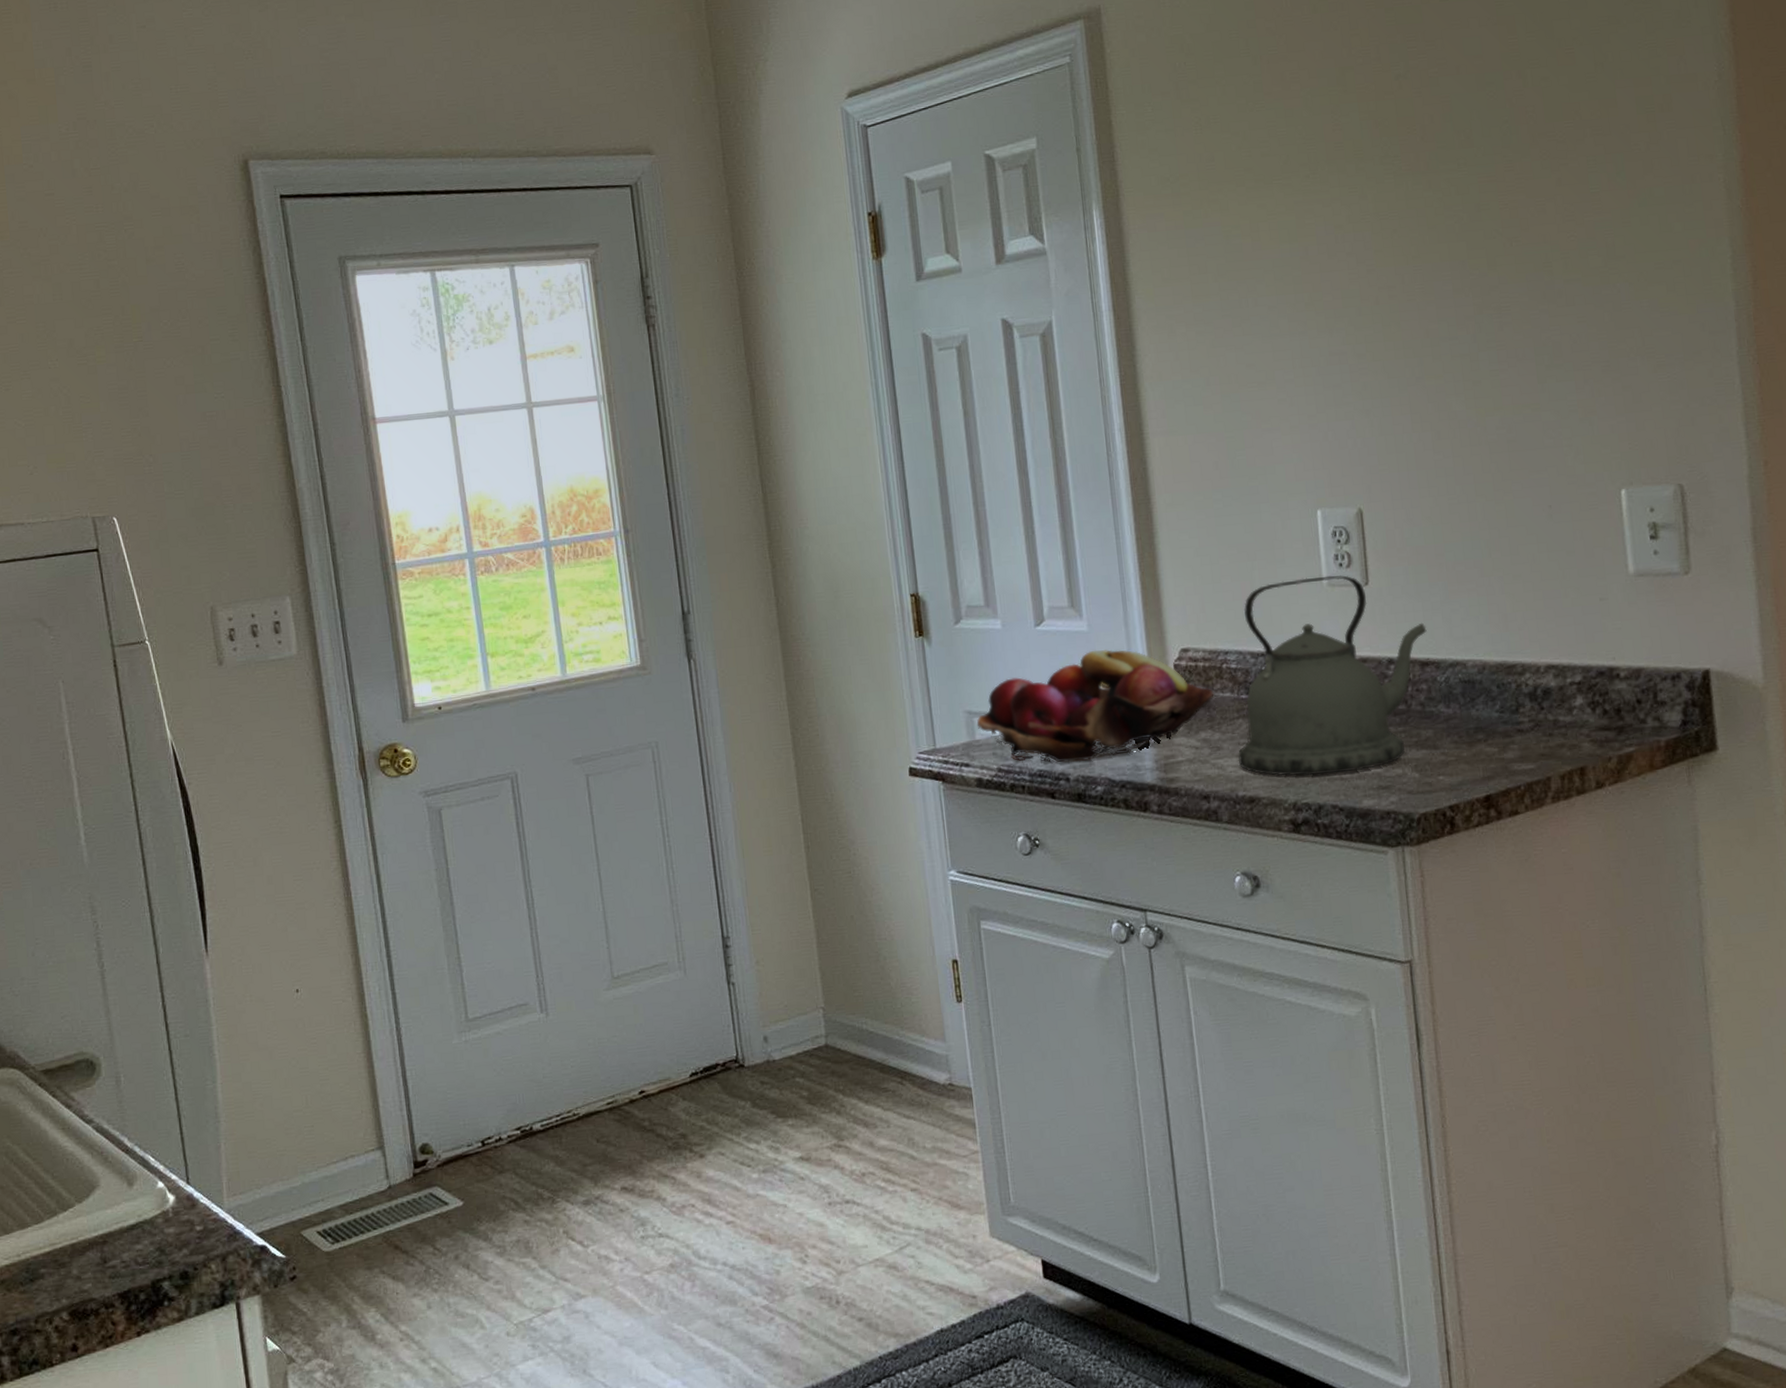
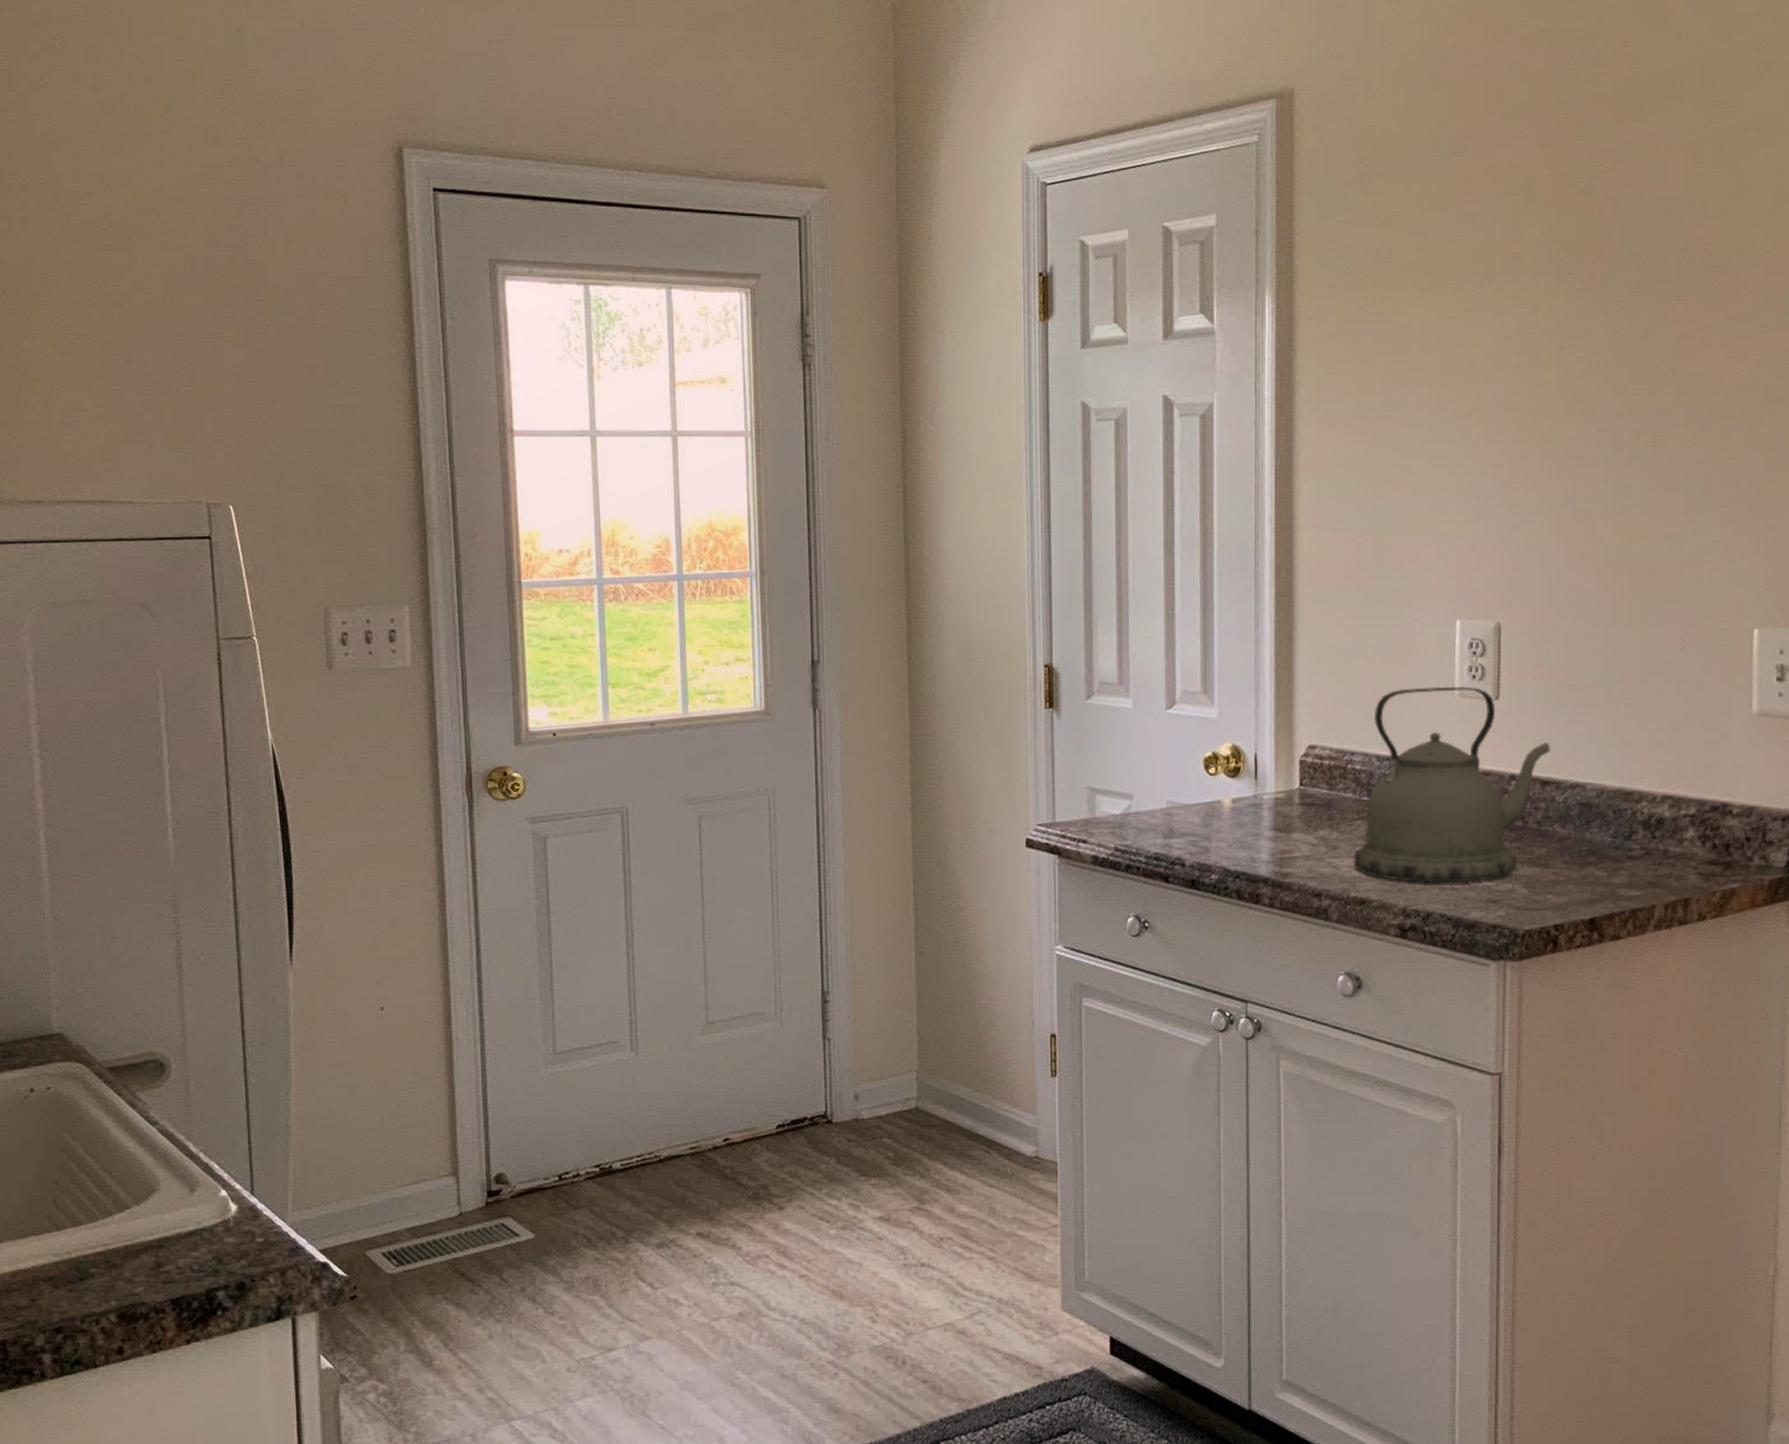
fruit basket: present [976,650,1215,763] -> none [1098,738,1338,848]

